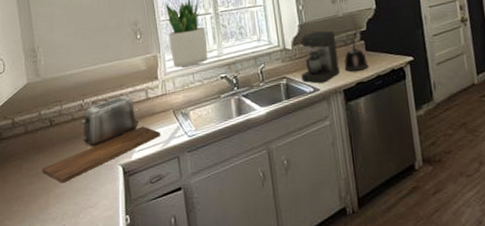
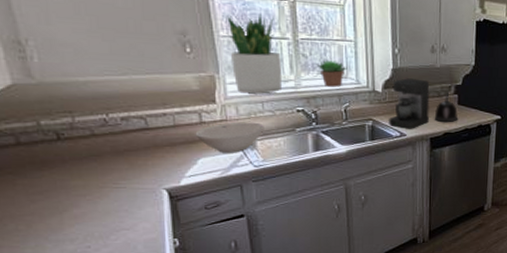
cutting board: present [42,126,160,183] -> none [48,151,218,204]
toaster: present [81,96,140,147] -> none [106,116,191,168]
bowl: none [143,93,195,126] -> present [195,122,264,153]
succulent plant: none [234,26,260,51] -> present [316,60,348,87]

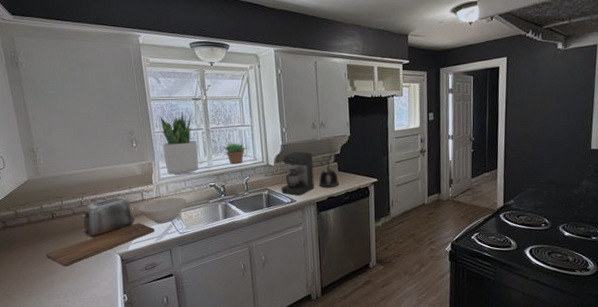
cutting board: none [48,151,218,204] -> present [45,223,154,267]
toaster: none [106,116,191,168] -> present [81,197,136,238]

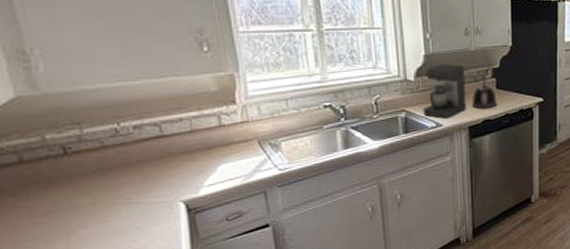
cutting board: present [45,223,154,267] -> none [53,157,240,224]
toaster: present [81,197,136,238] -> none [117,121,210,181]
bowl: present [139,197,186,223] -> none [214,121,289,158]
planter: present [159,111,199,175] -> none [246,5,308,92]
succulent plant: present [223,143,247,165] -> none [343,51,377,79]

